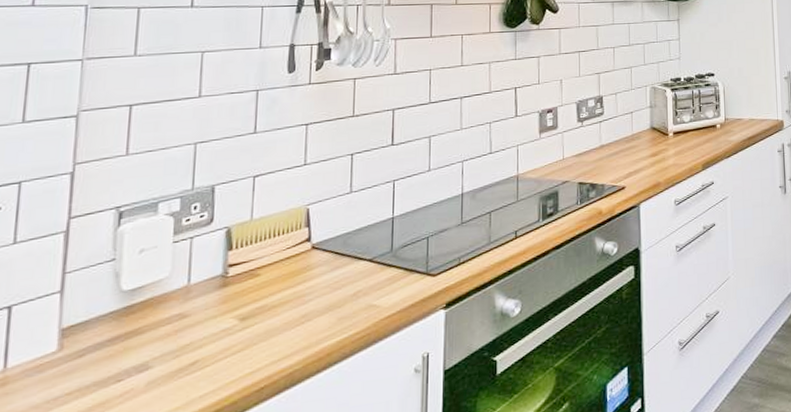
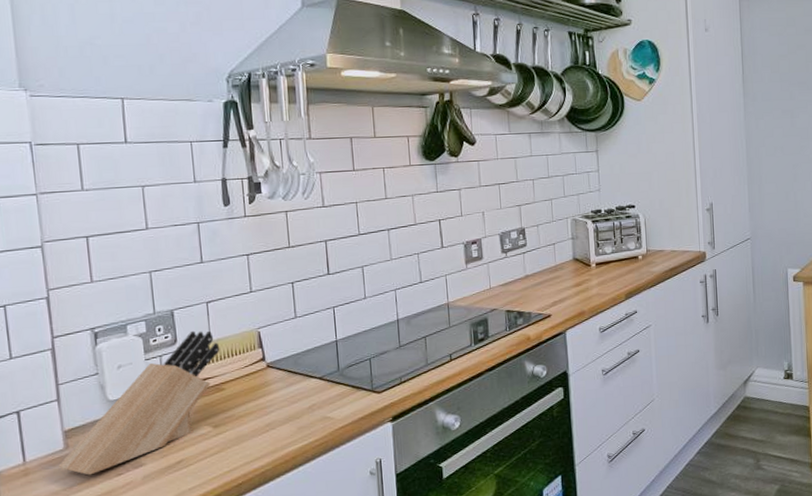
knife block: none [44,208,262,383] -> present [57,330,220,476]

